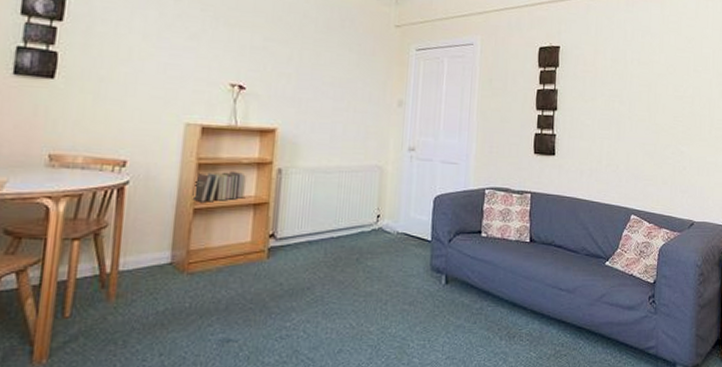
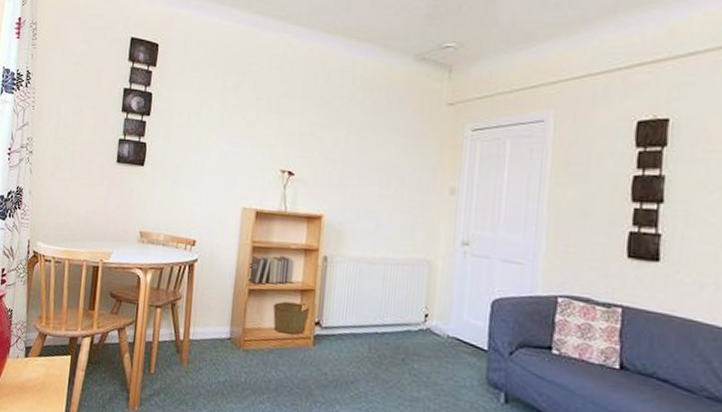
basket: none [223,217,263,250] -> present [273,301,309,335]

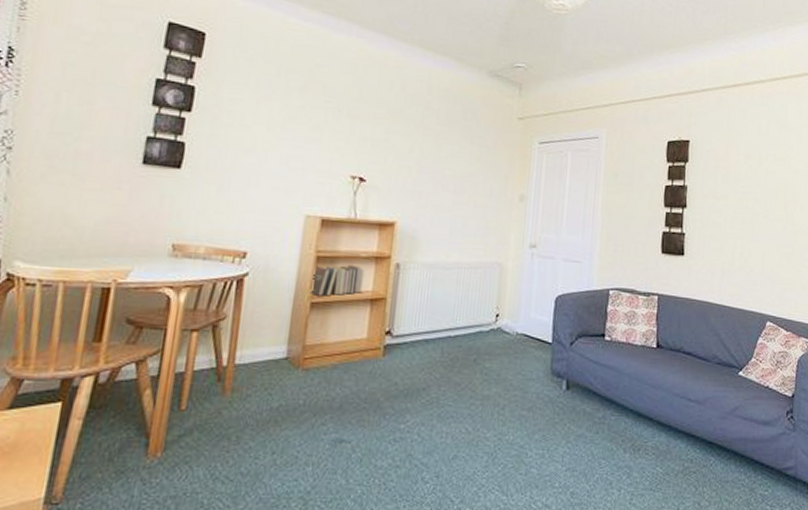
basket: present [273,301,309,335] -> none [339,312,380,347]

